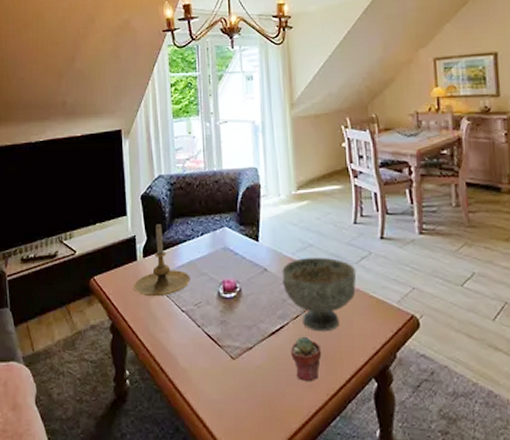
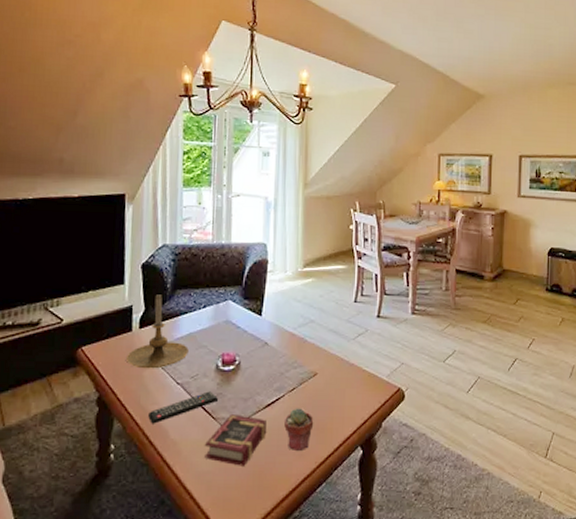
remote control: none [158,319,223,351] -> present [148,391,219,424]
book: none [212,341,273,396] -> present [204,413,266,466]
decorative bowl: present [282,257,357,332] -> none [282,332,353,404]

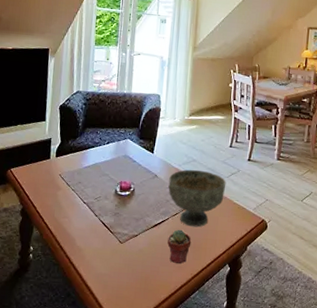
candle holder: present [127,294,189,369] -> none [45,131,94,190]
remote control: present [148,391,219,424] -> none [60,211,116,233]
book: present [204,413,266,466] -> none [103,229,153,272]
decorative bowl: none [282,332,353,404] -> present [168,169,227,228]

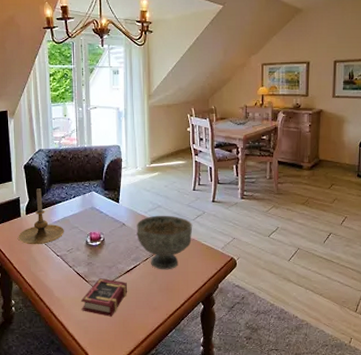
candle holder: none [45,131,94,190] -> present [18,188,64,245]
book: none [103,229,153,272] -> present [80,277,127,317]
potted succulent: present [167,229,192,264] -> none [141,273,164,305]

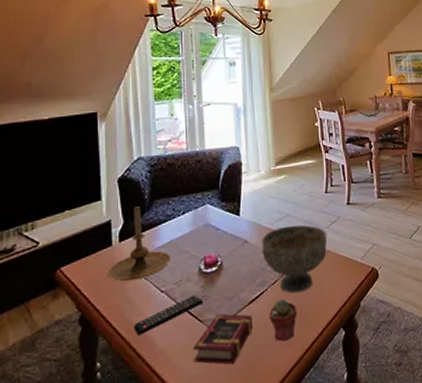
remote control: none [38,261,90,286] -> present [134,295,204,336]
potted succulent: none [141,273,164,305] -> present [269,299,298,341]

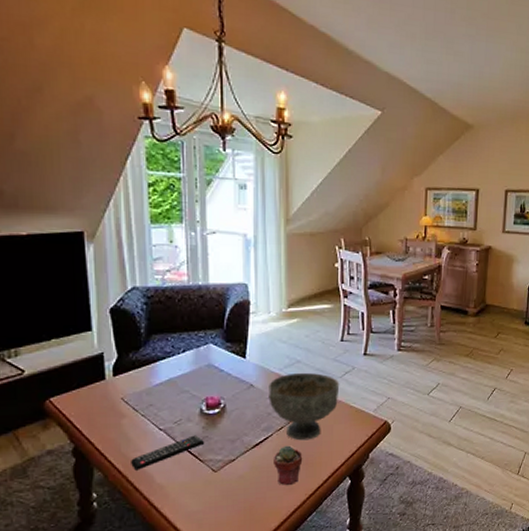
candle holder: present [108,206,170,282] -> none [102,340,169,417]
book: present [192,313,252,365] -> none [192,454,255,504]

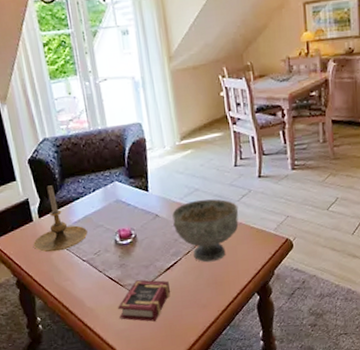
candle holder: none [102,340,169,417] -> present [33,185,88,252]
remote control: present [131,435,205,471] -> none [63,263,123,297]
book: none [192,454,255,504] -> present [117,279,170,322]
potted succulent: present [274,445,303,485] -> none [185,267,212,303]

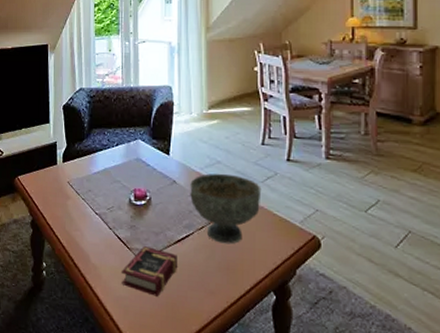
candle holder: present [33,185,88,252] -> none [53,133,104,199]

